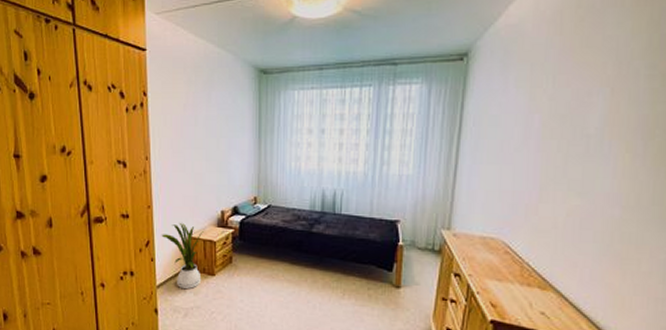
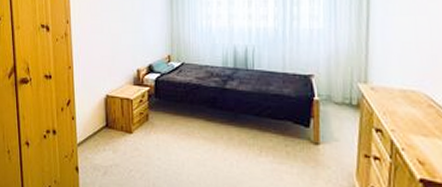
house plant: present [161,222,205,290] -> none [81,81,122,148]

